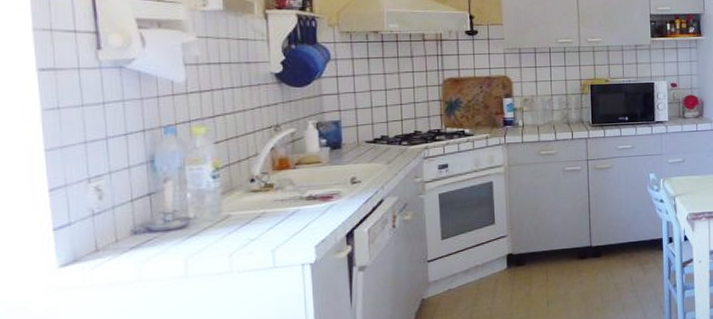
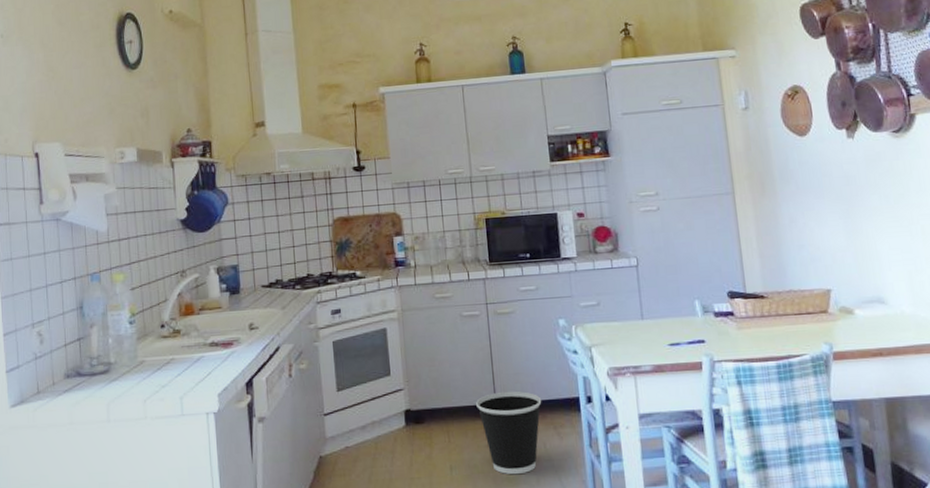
wastebasket: none [573,235,631,305] -> present [476,391,542,475]

